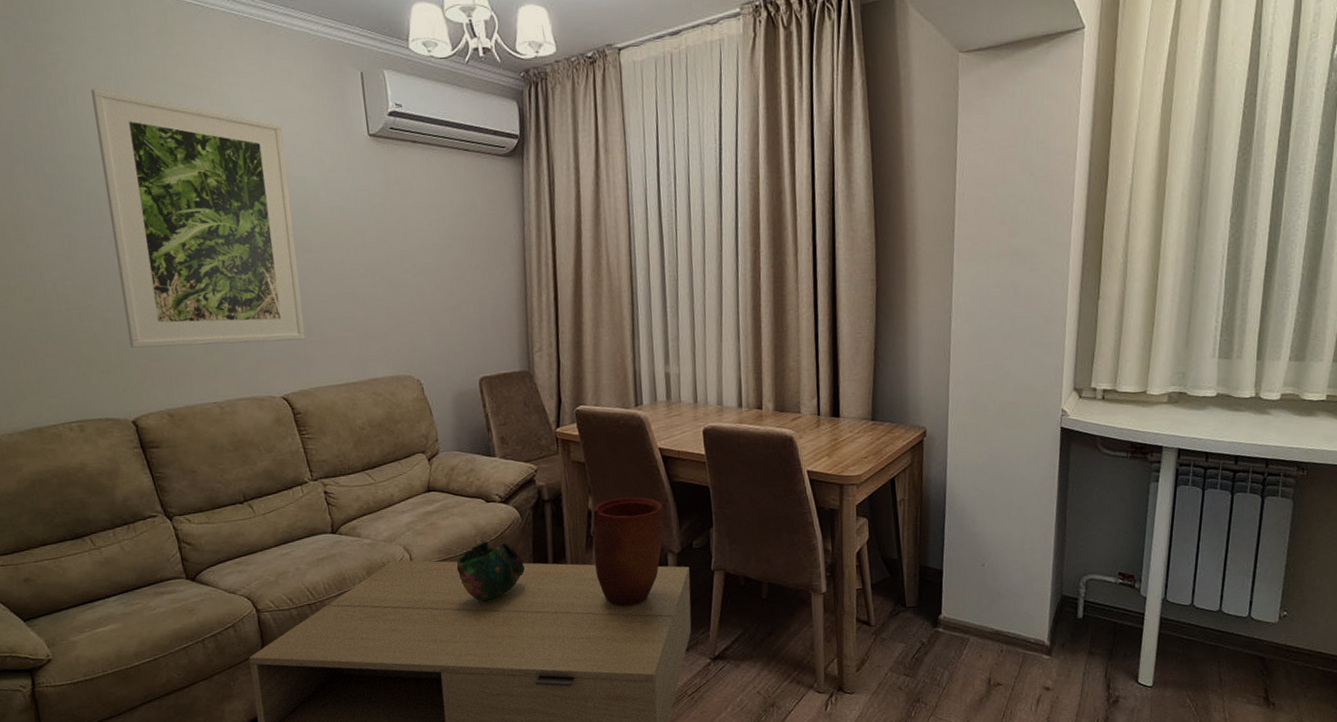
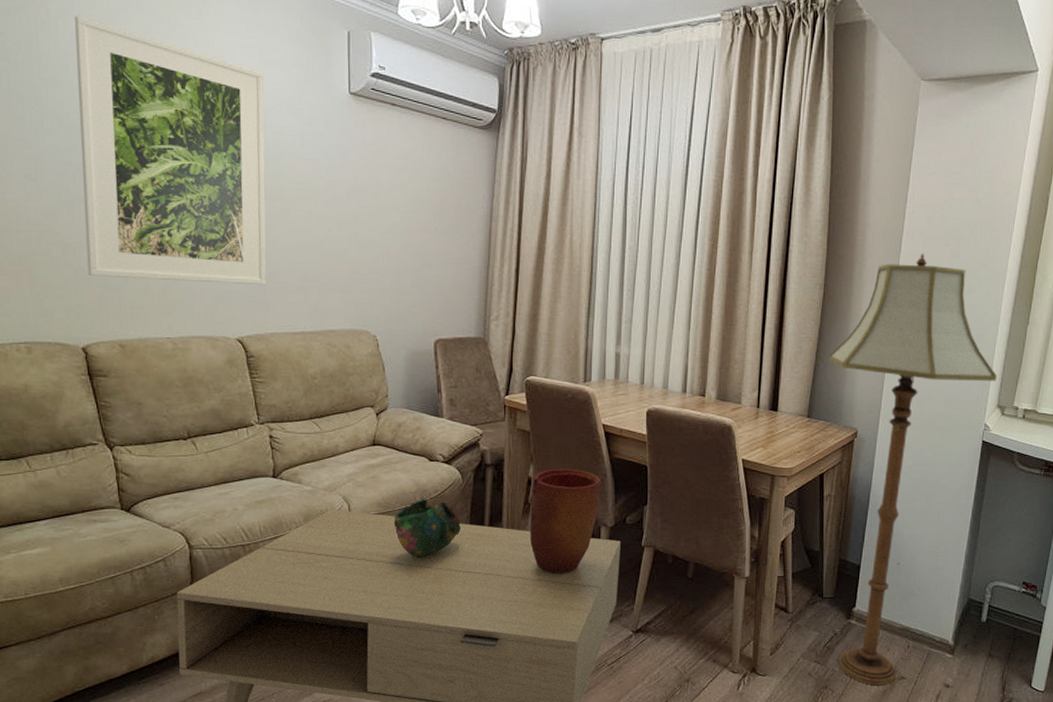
floor lamp: none [888,236,1071,694] -> present [828,254,998,685]

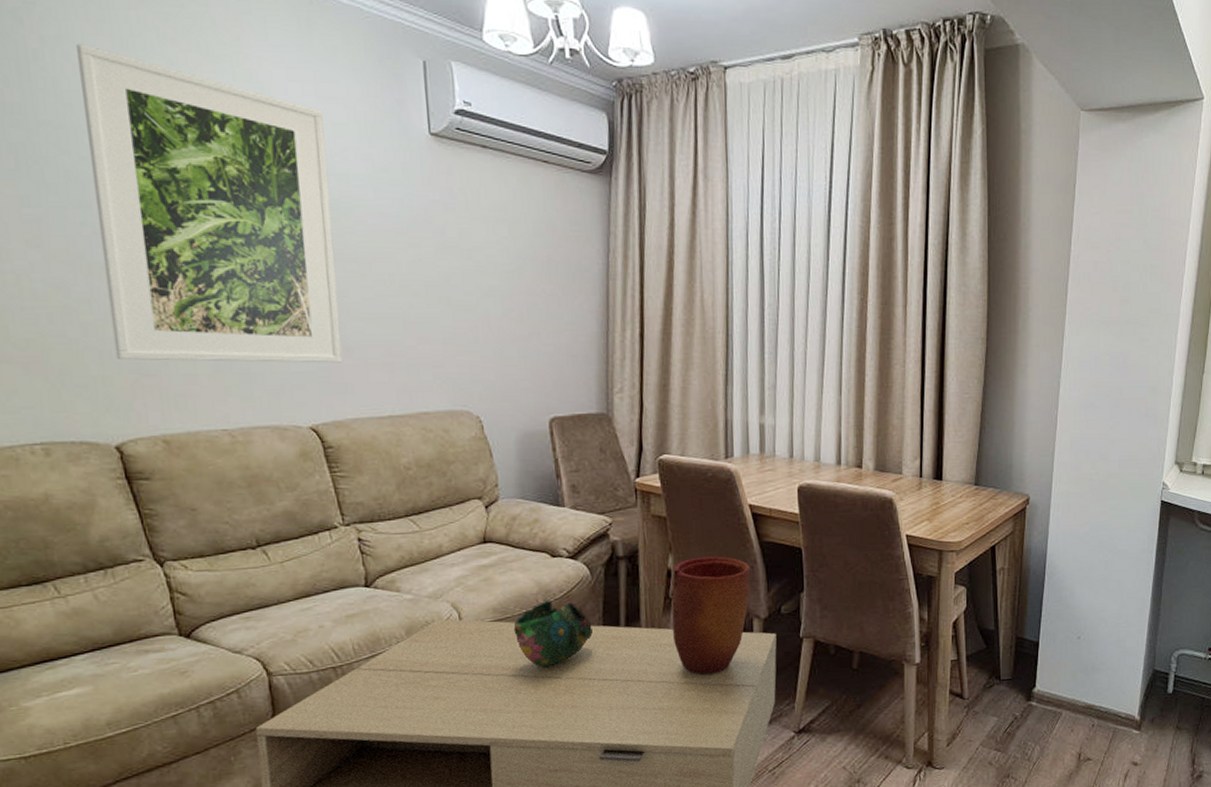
floor lamp: present [828,254,998,685] -> none [995,301,1174,770]

